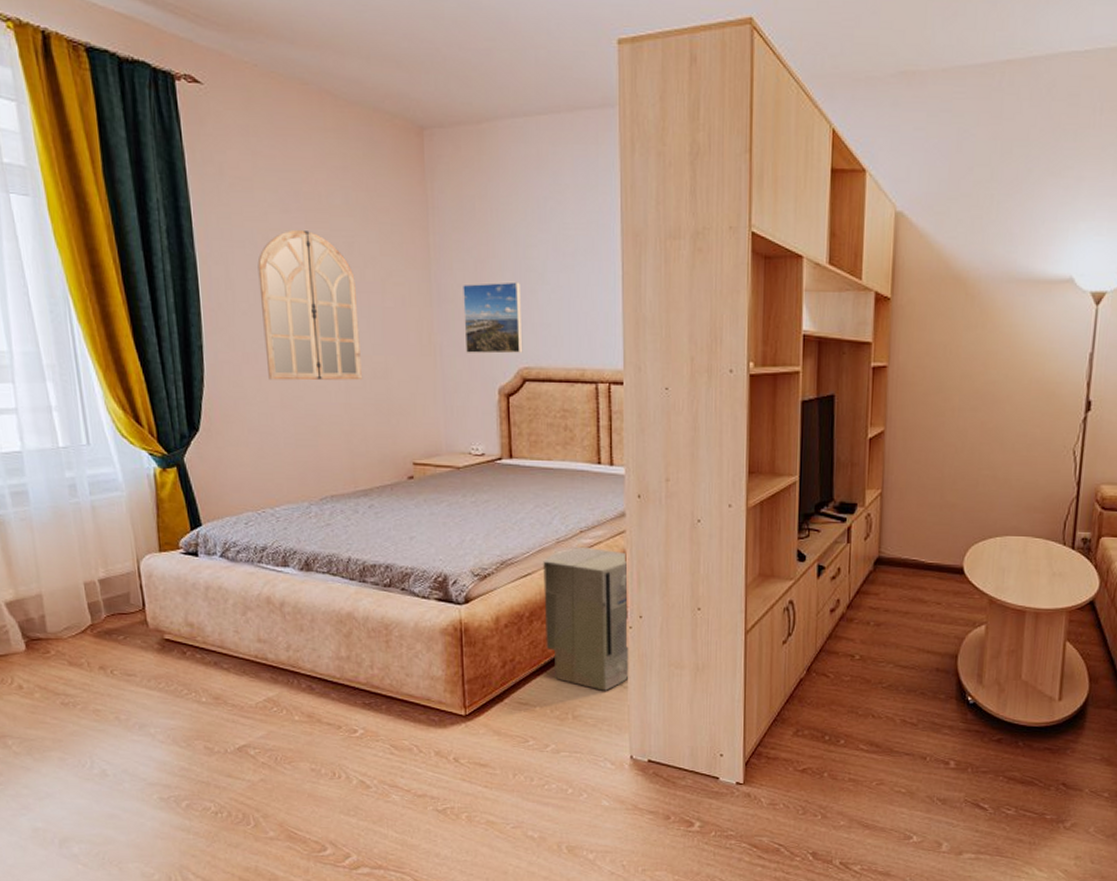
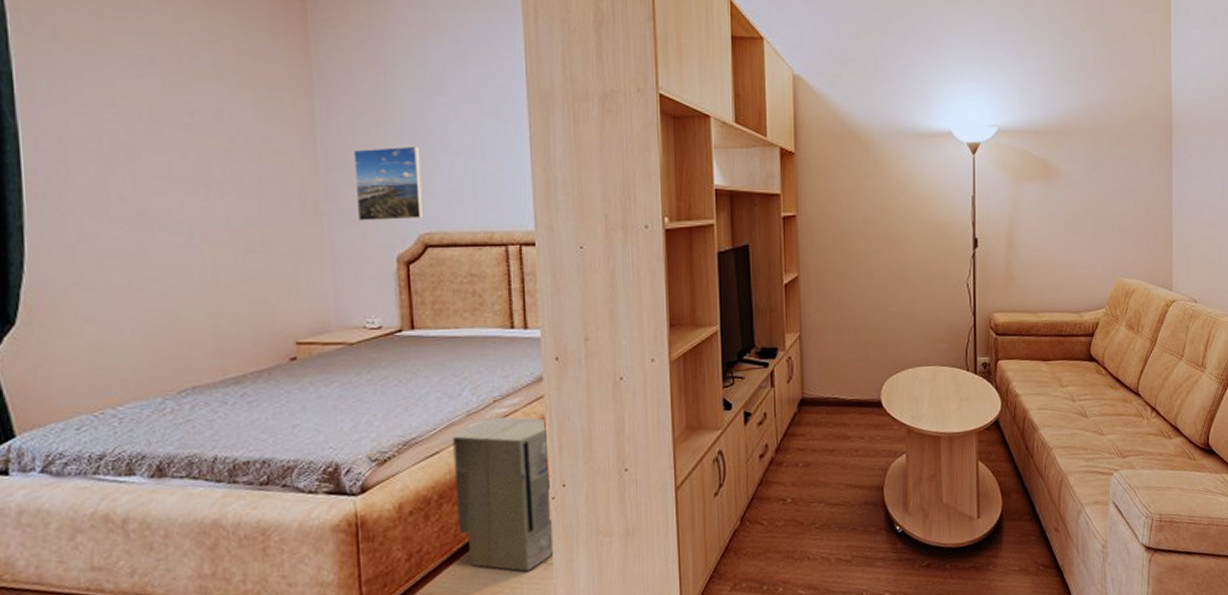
home mirror: present [257,229,363,381] -> none [100,95,234,261]

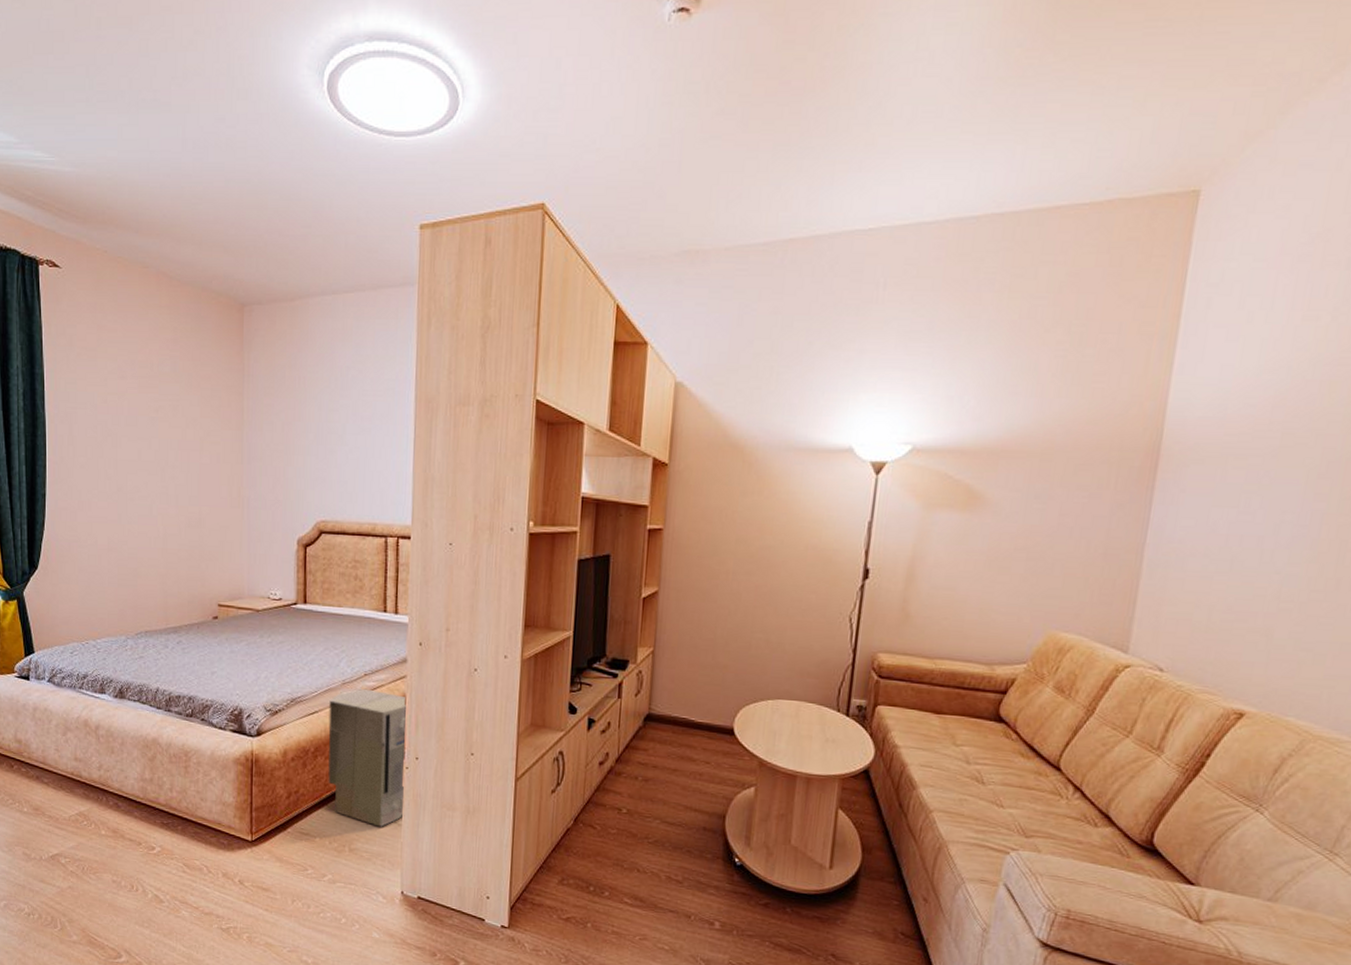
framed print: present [354,146,424,221] -> none [269,442,322,508]

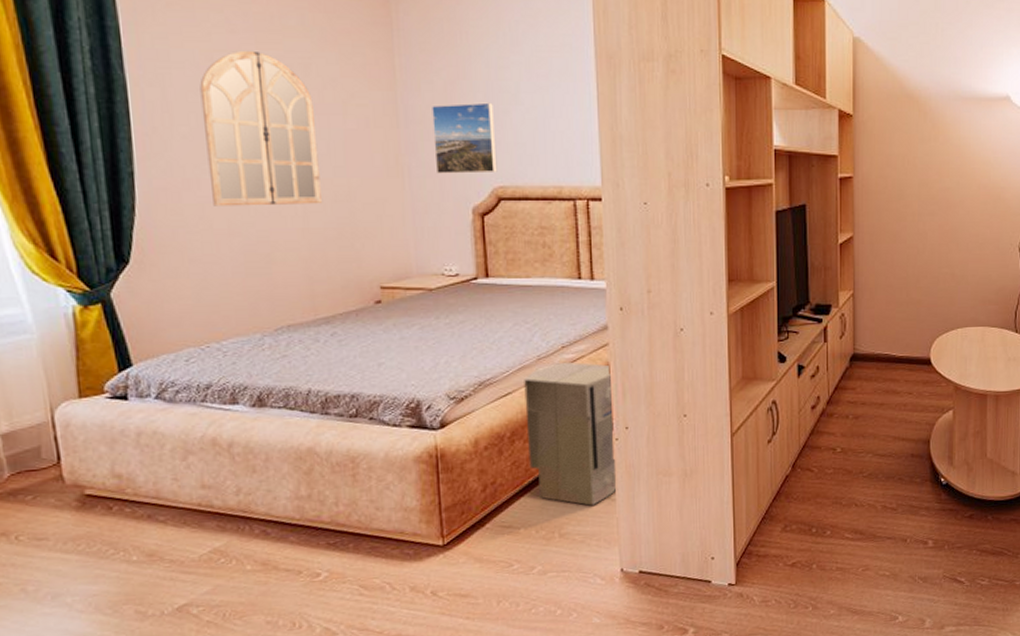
home mirror: none [96,393,179,529] -> present [199,50,323,206]
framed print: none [269,442,322,508] -> present [432,102,498,174]

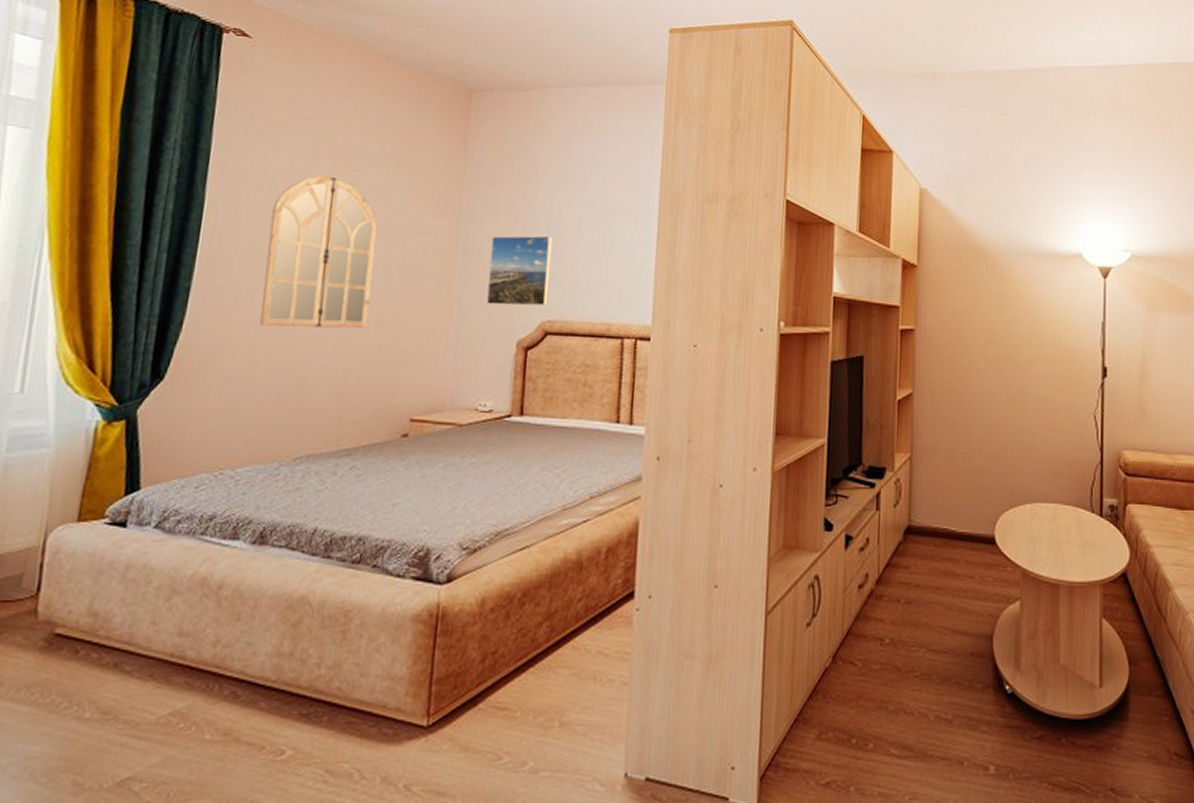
air purifier: present [524,362,617,506] -> none [537,514,640,689]

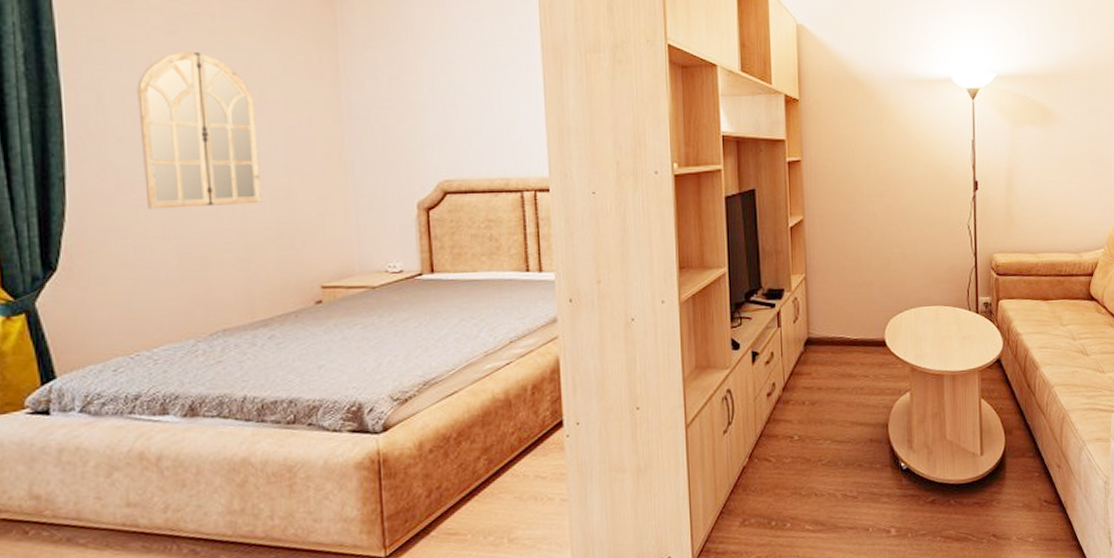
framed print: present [486,235,553,306] -> none [376,97,443,169]

